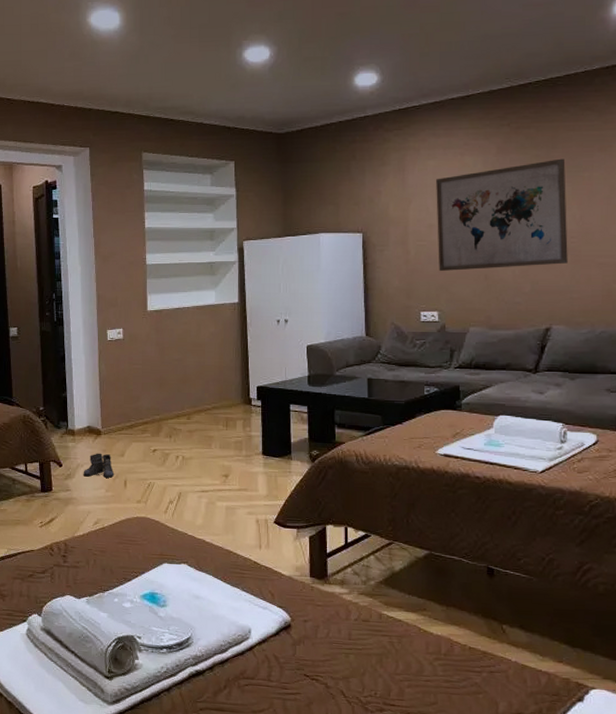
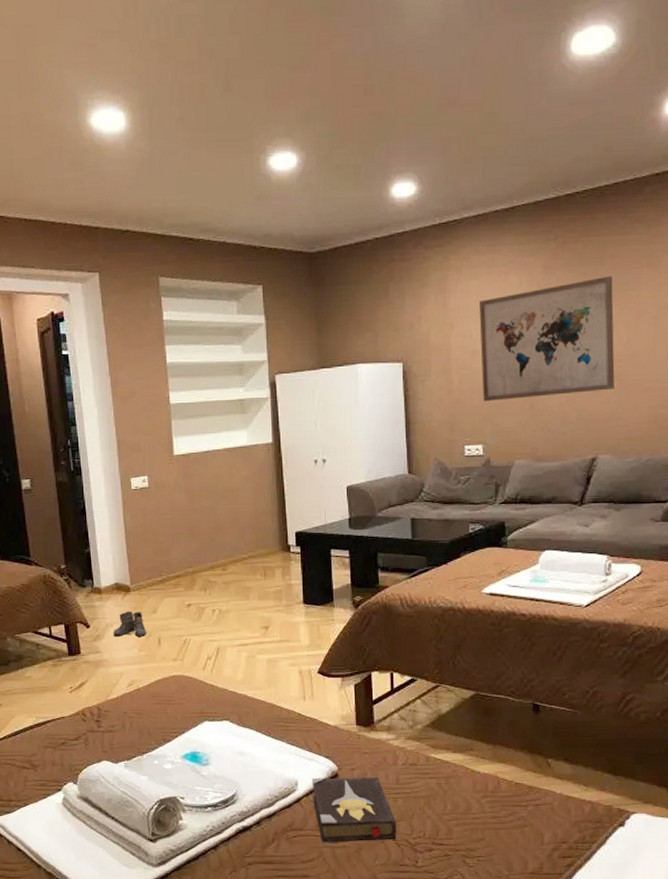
hardback book: none [264,626,348,697] -> present [312,777,397,845]

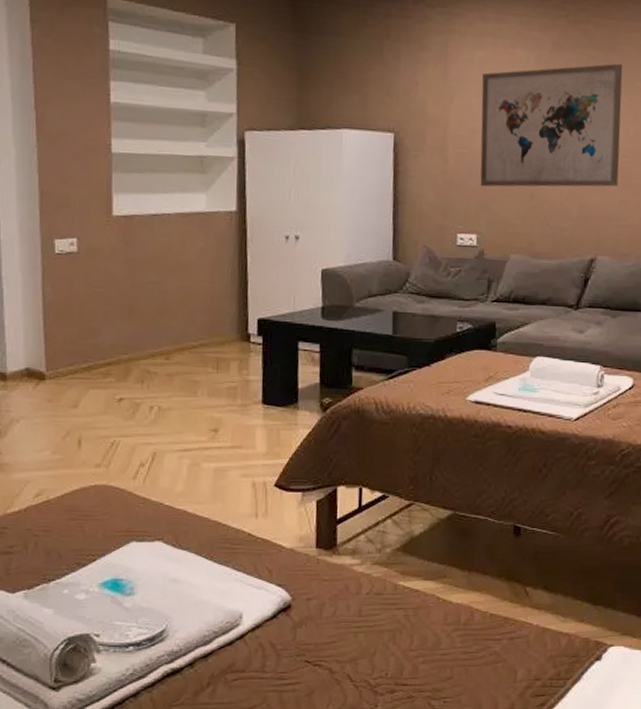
boots: present [113,611,147,637] -> none [19,403,64,436]
hardback book: present [312,777,397,845] -> none [258,608,356,688]

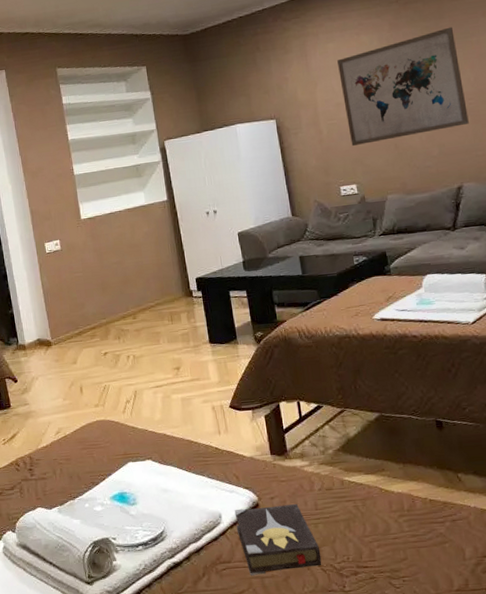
hardback book: none [258,608,356,688] -> present [234,504,322,575]

